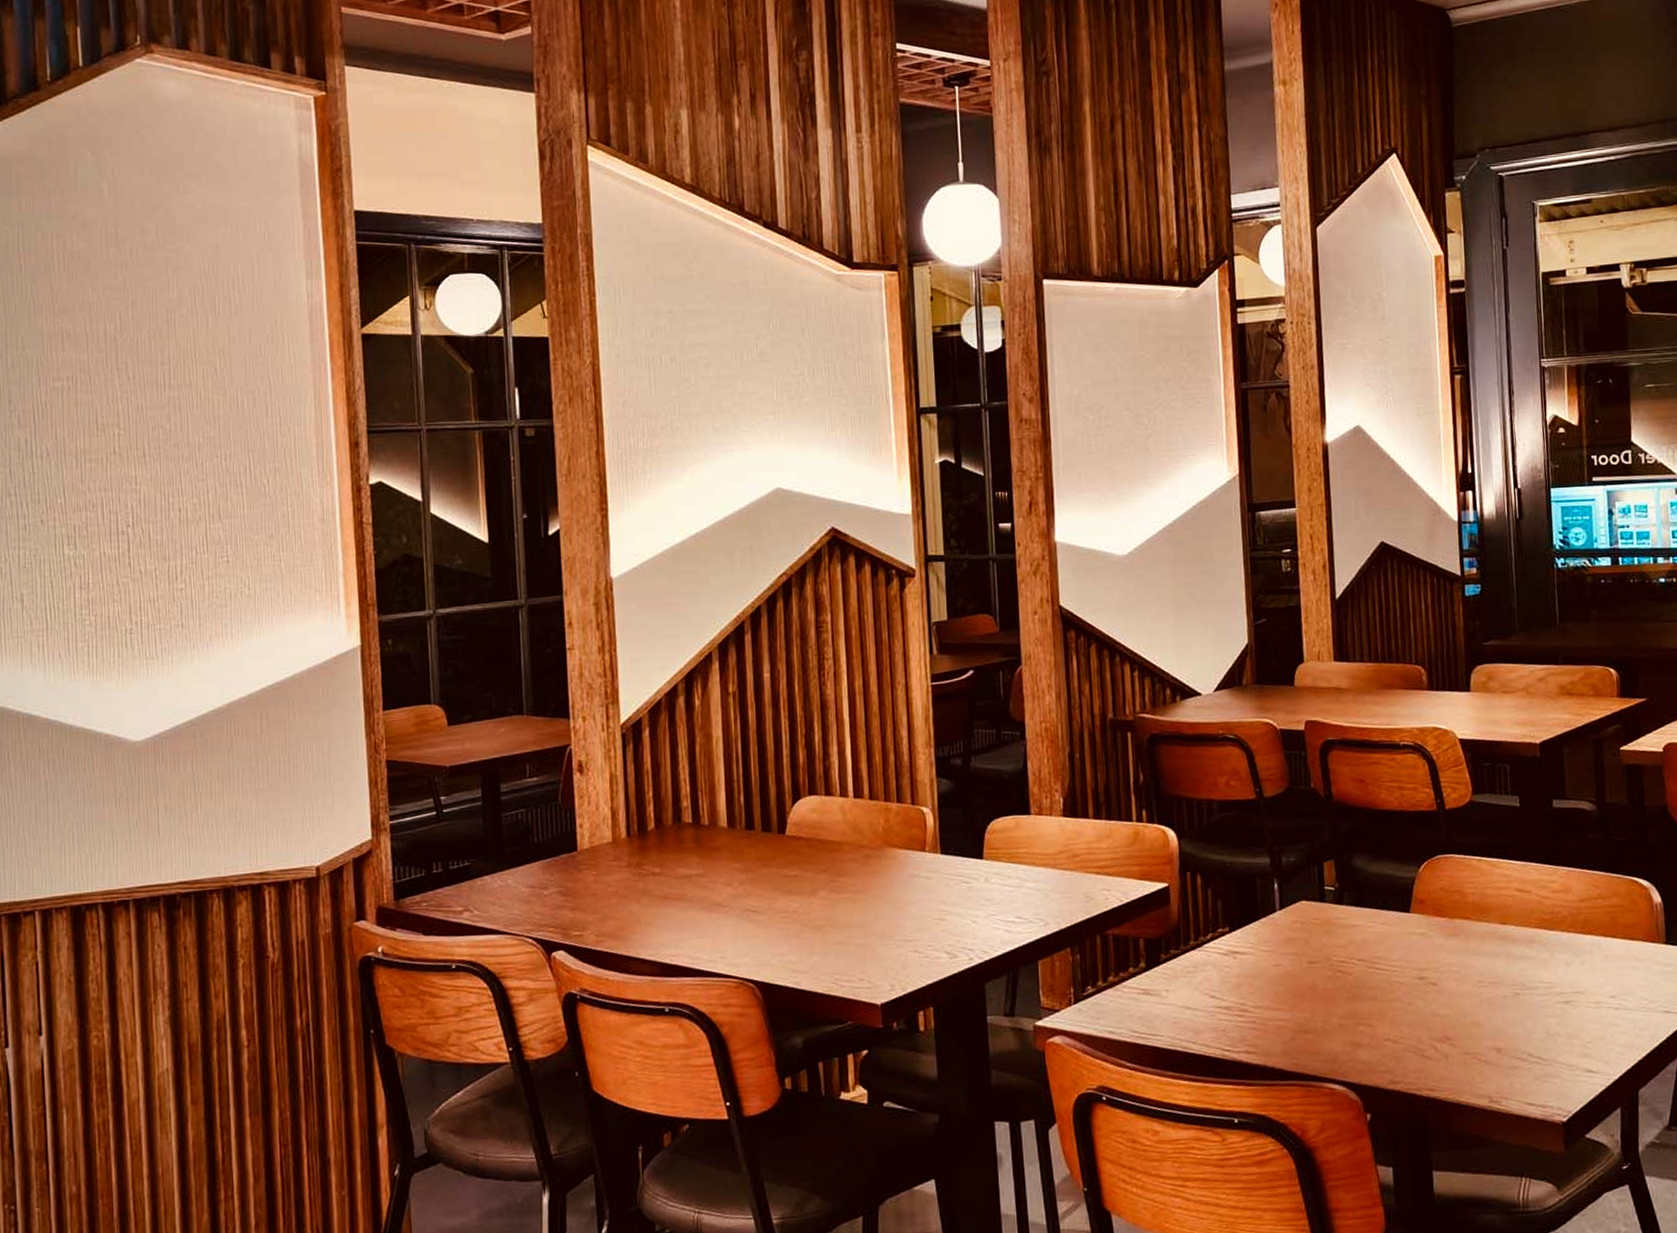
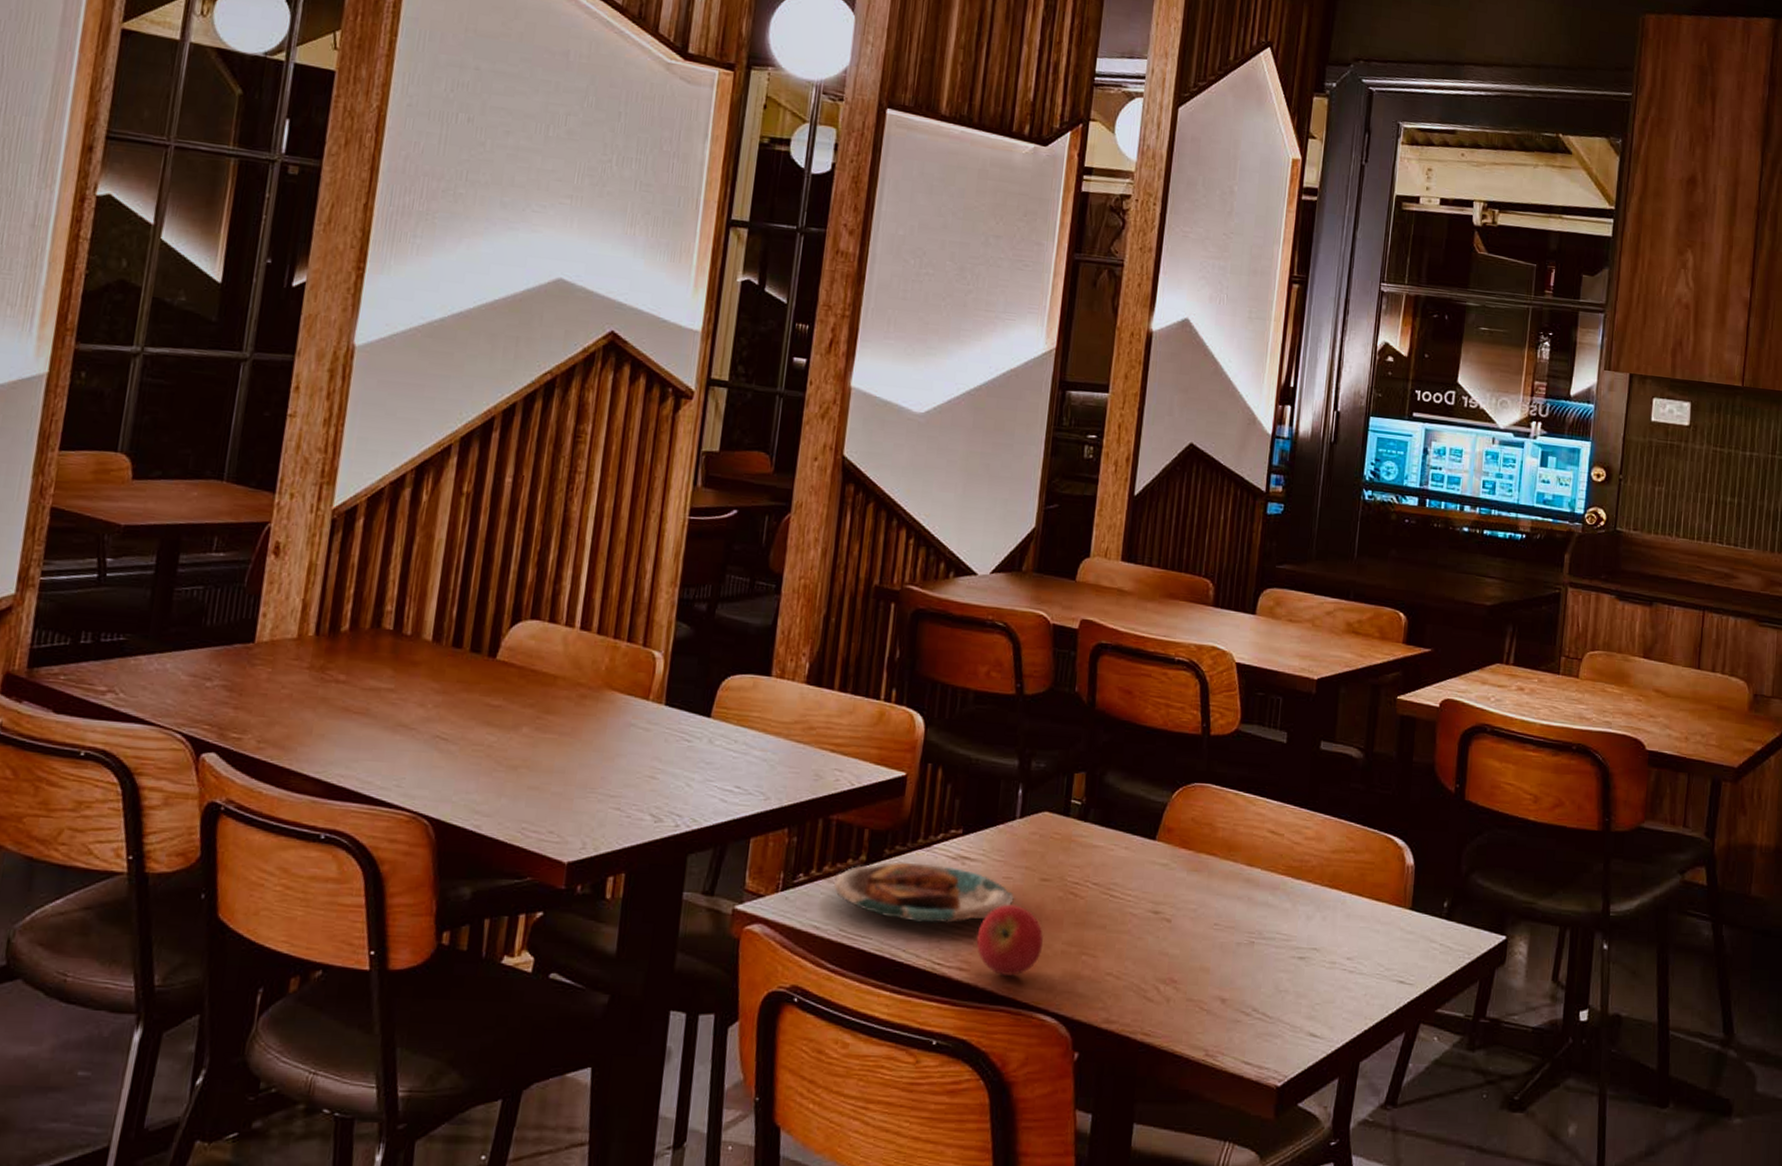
plate: none [1119,961,1288,1017] -> present [833,862,1015,924]
fruit: none [1258,988,1322,1054] -> present [976,904,1044,977]

